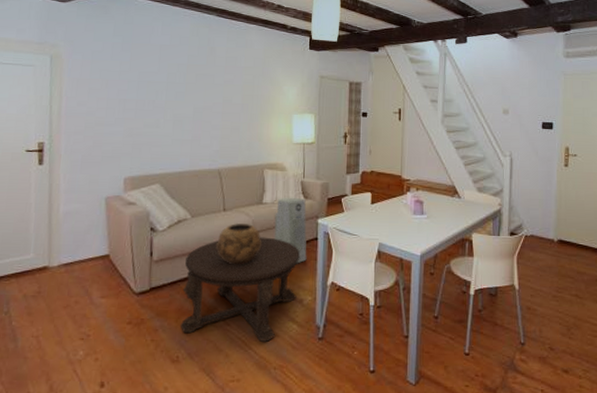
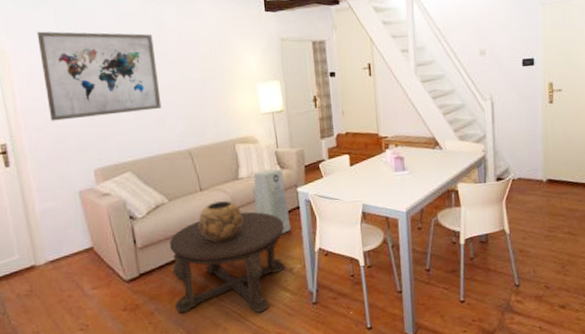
wall art: none [91,41,202,127] -> present [37,31,162,121]

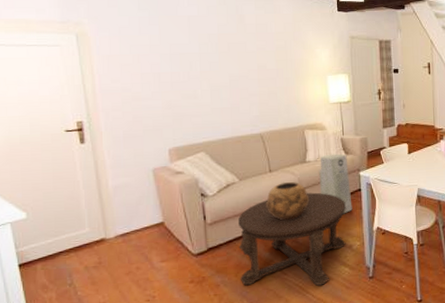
wall art: present [37,31,162,121] -> none [119,17,237,102]

